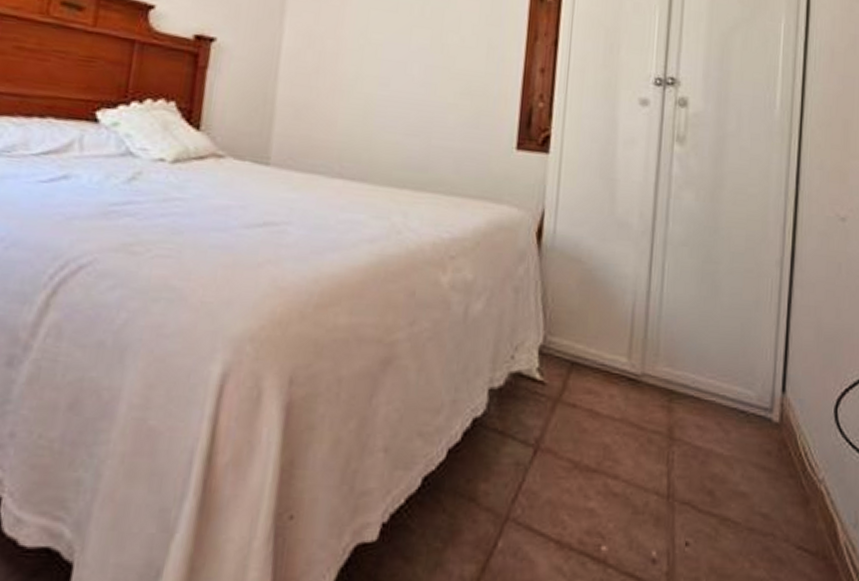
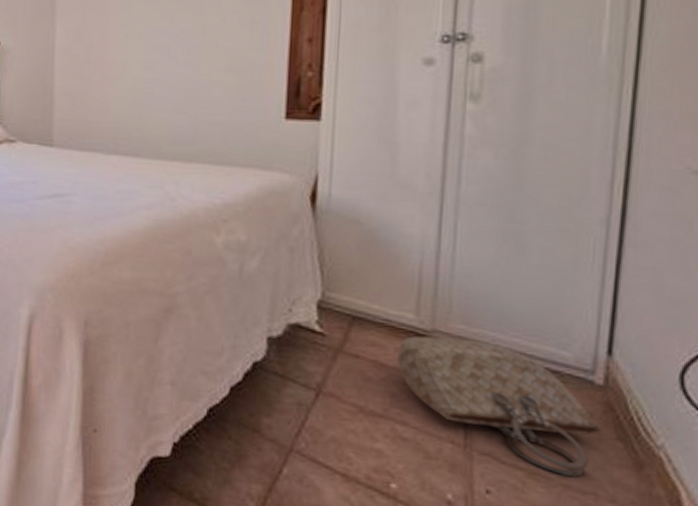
handbag: none [610,380,778,518] -> present [397,336,601,477]

